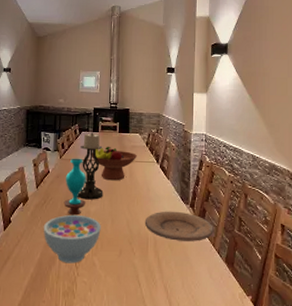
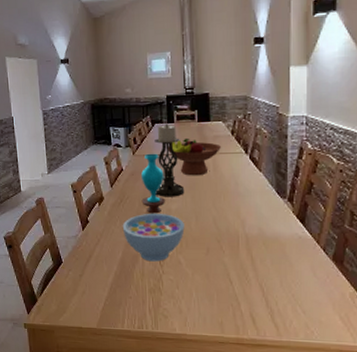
plate: present [144,211,213,241] -> none [234,206,318,238]

